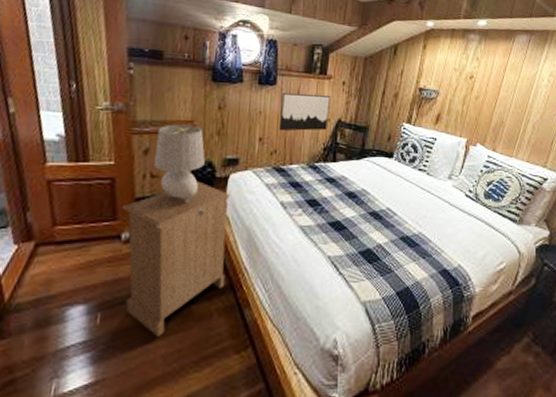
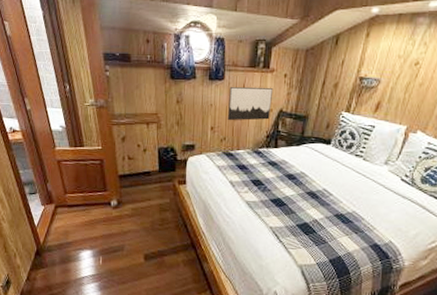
cabinet: present [121,181,230,338] -> none [109,163,189,277]
table lamp: present [154,124,205,204] -> none [130,116,168,181]

